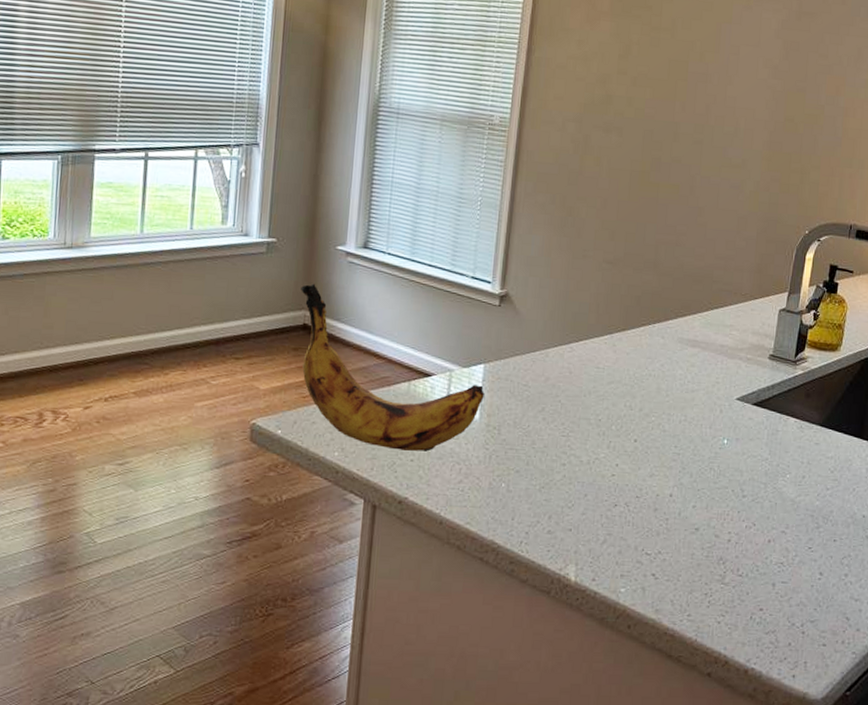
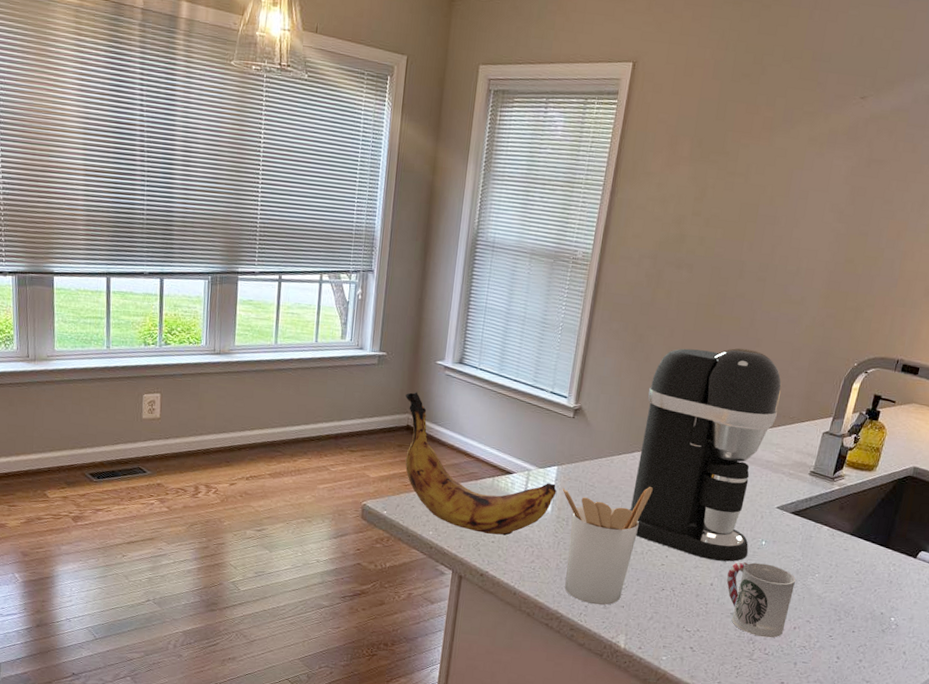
utensil holder: none [491,383,596,530] -> present [562,487,653,606]
coffee maker: none [571,218,730,467] -> present [629,348,782,562]
cup: none [688,465,765,556] -> present [726,562,796,638]

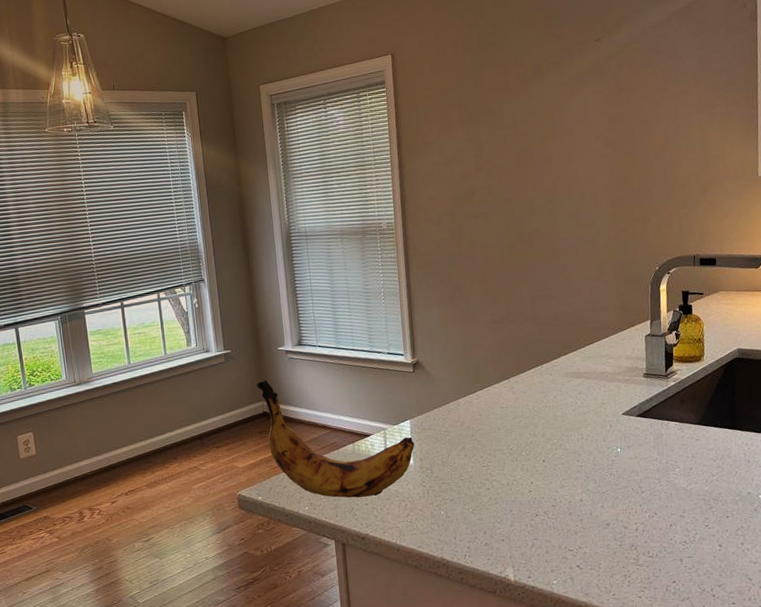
utensil holder: present [562,487,653,606] -> none [419,420,503,544]
coffee maker: present [629,348,782,562] -> none [476,275,607,477]
cup: present [726,562,796,638] -> none [593,469,661,541]

